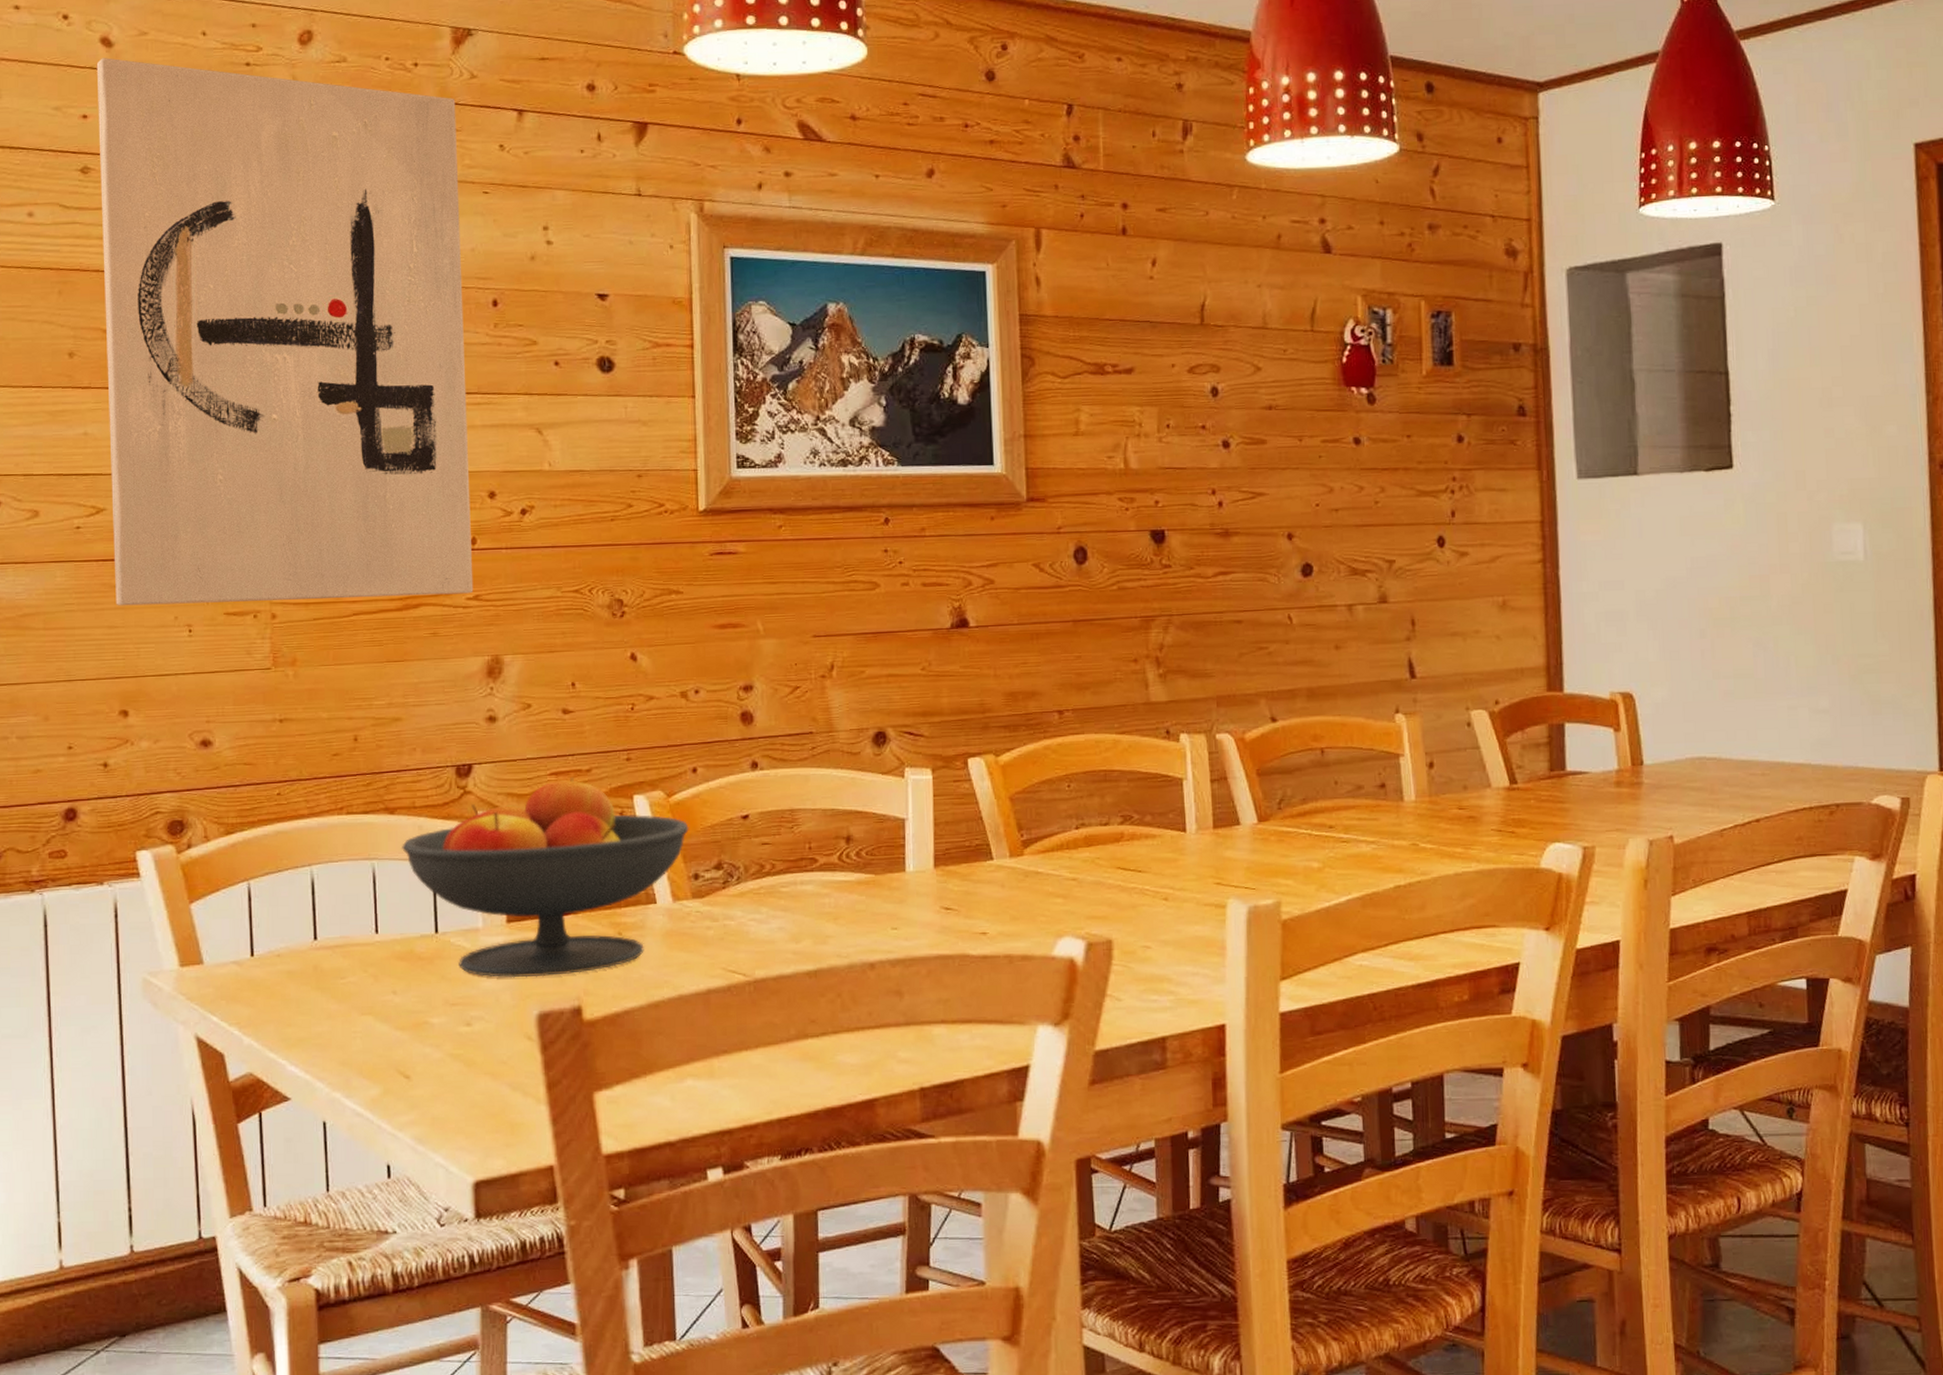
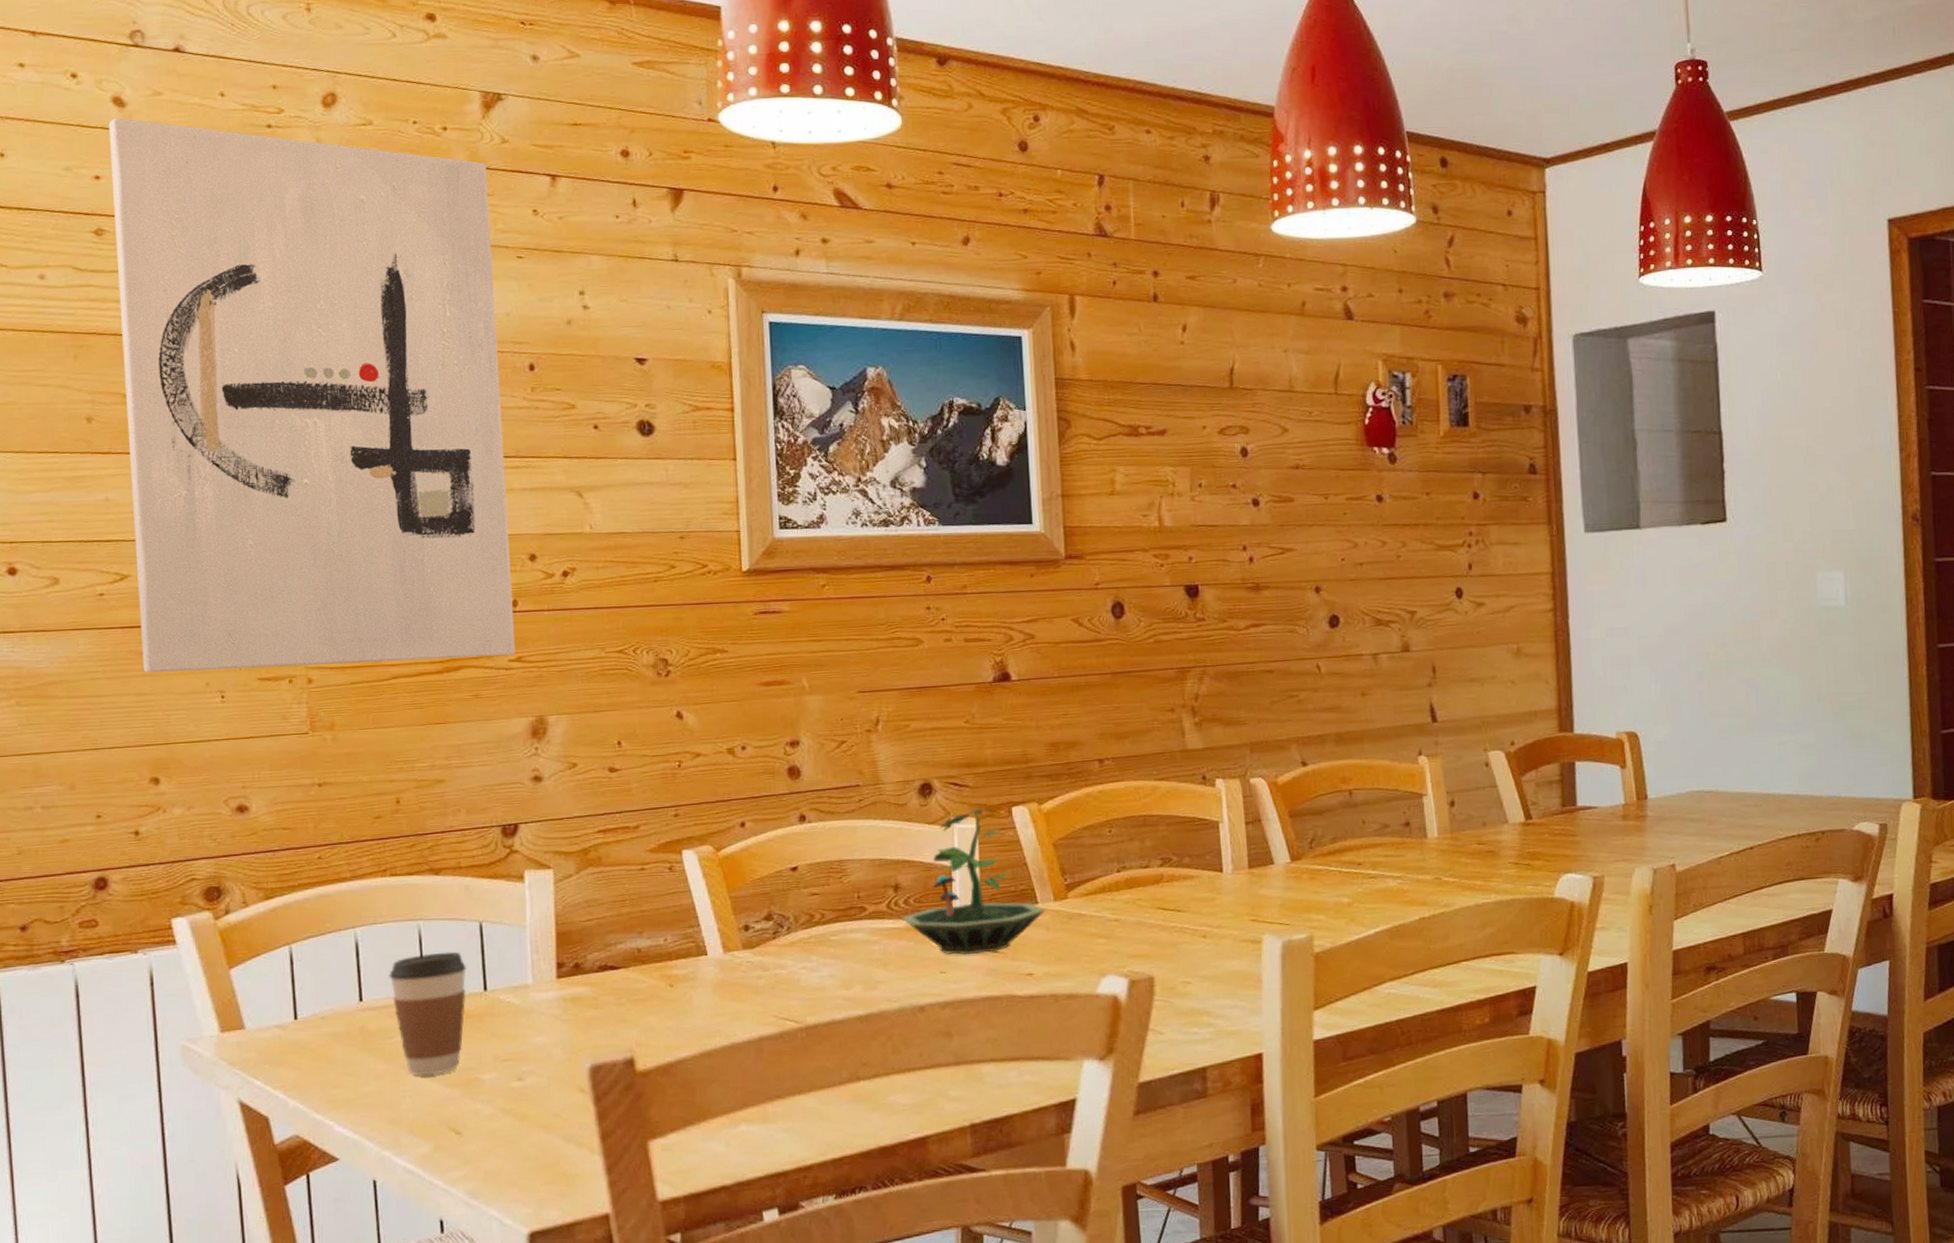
coffee cup: none [343,892,418,1018] -> present [389,951,466,1076]
fruit bowl: present [401,777,689,978] -> none [447,834,738,1033]
terrarium: none [852,759,1001,912] -> present [900,809,1046,956]

